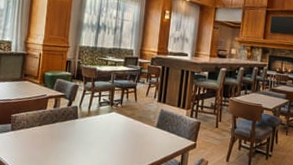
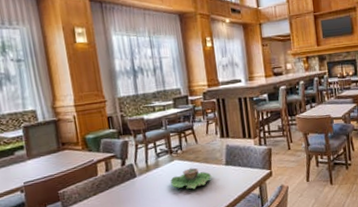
succulent planter: none [105,122,142,142] -> present [169,168,212,189]

